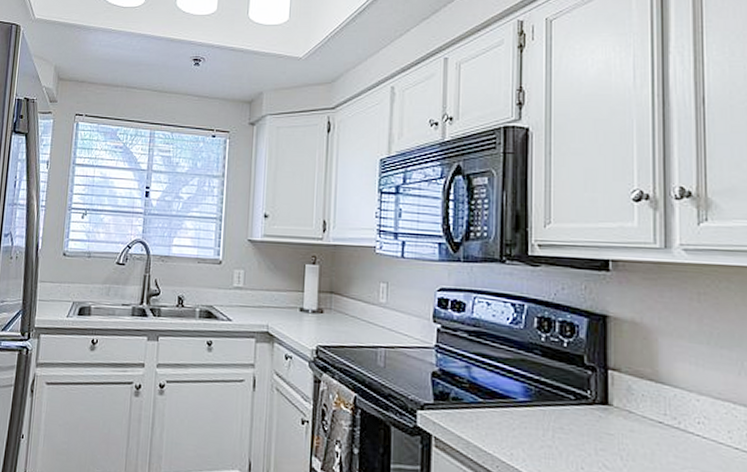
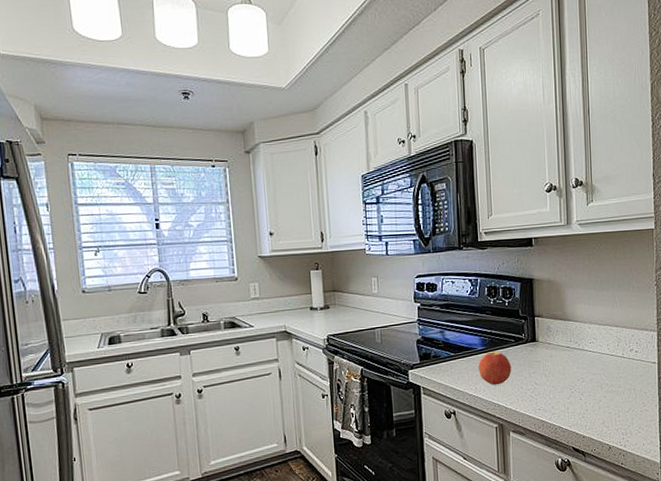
apple: none [516,405,568,457] -> present [478,350,512,385]

